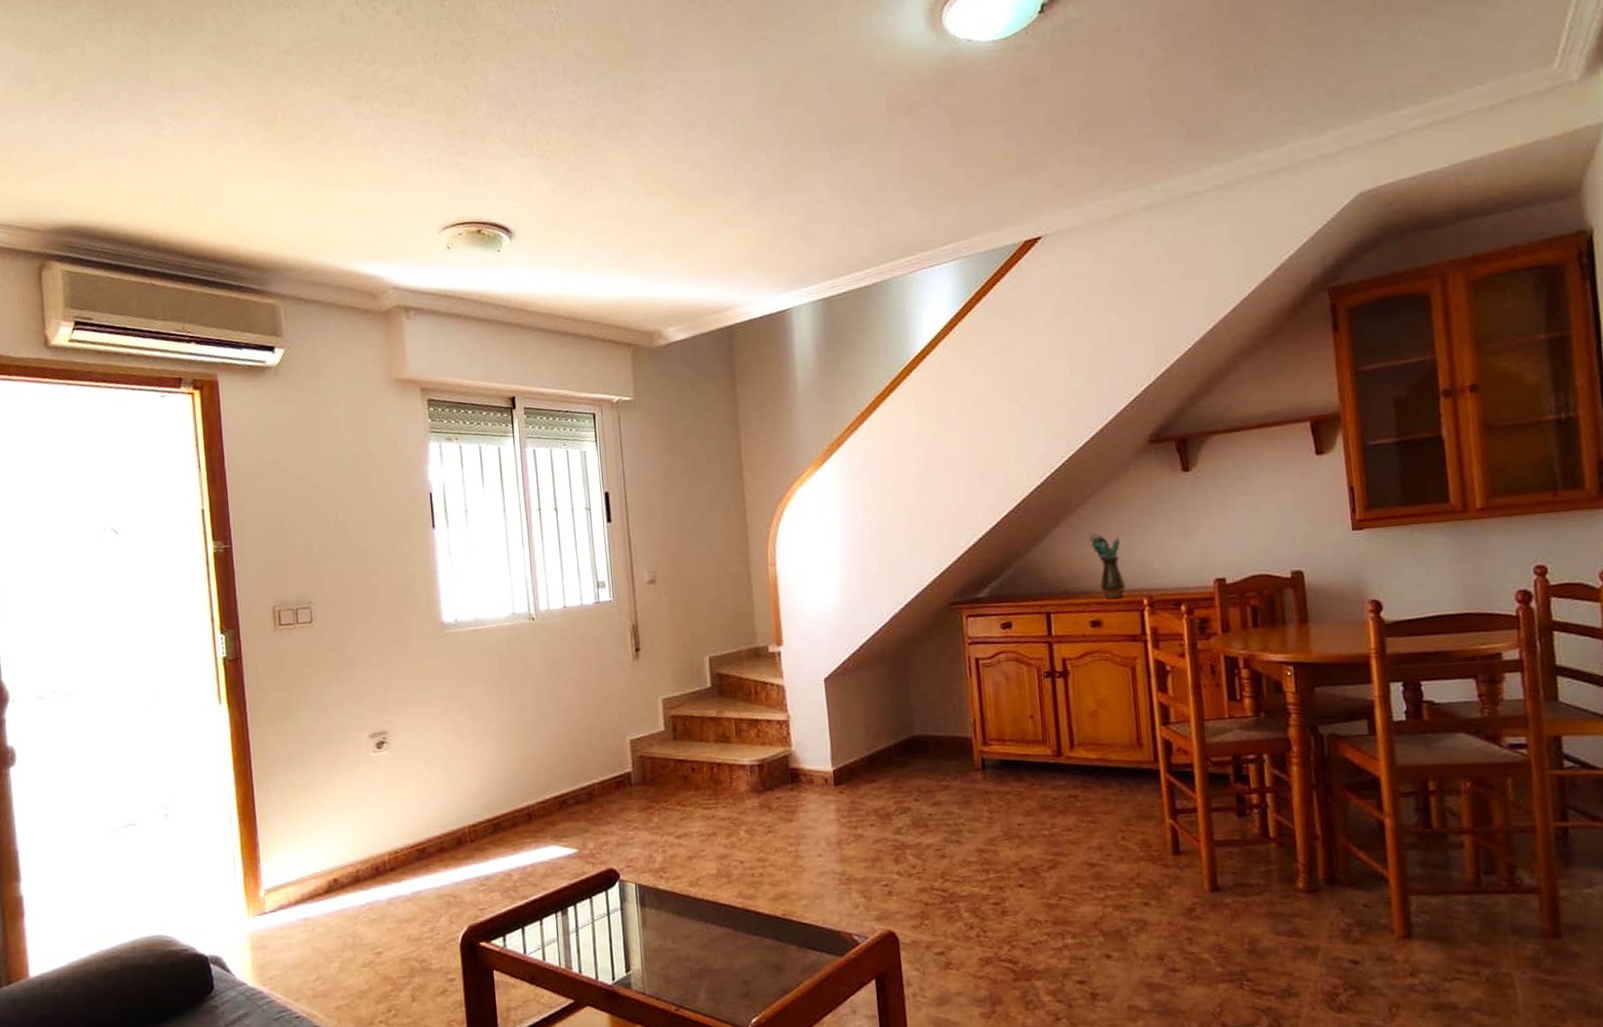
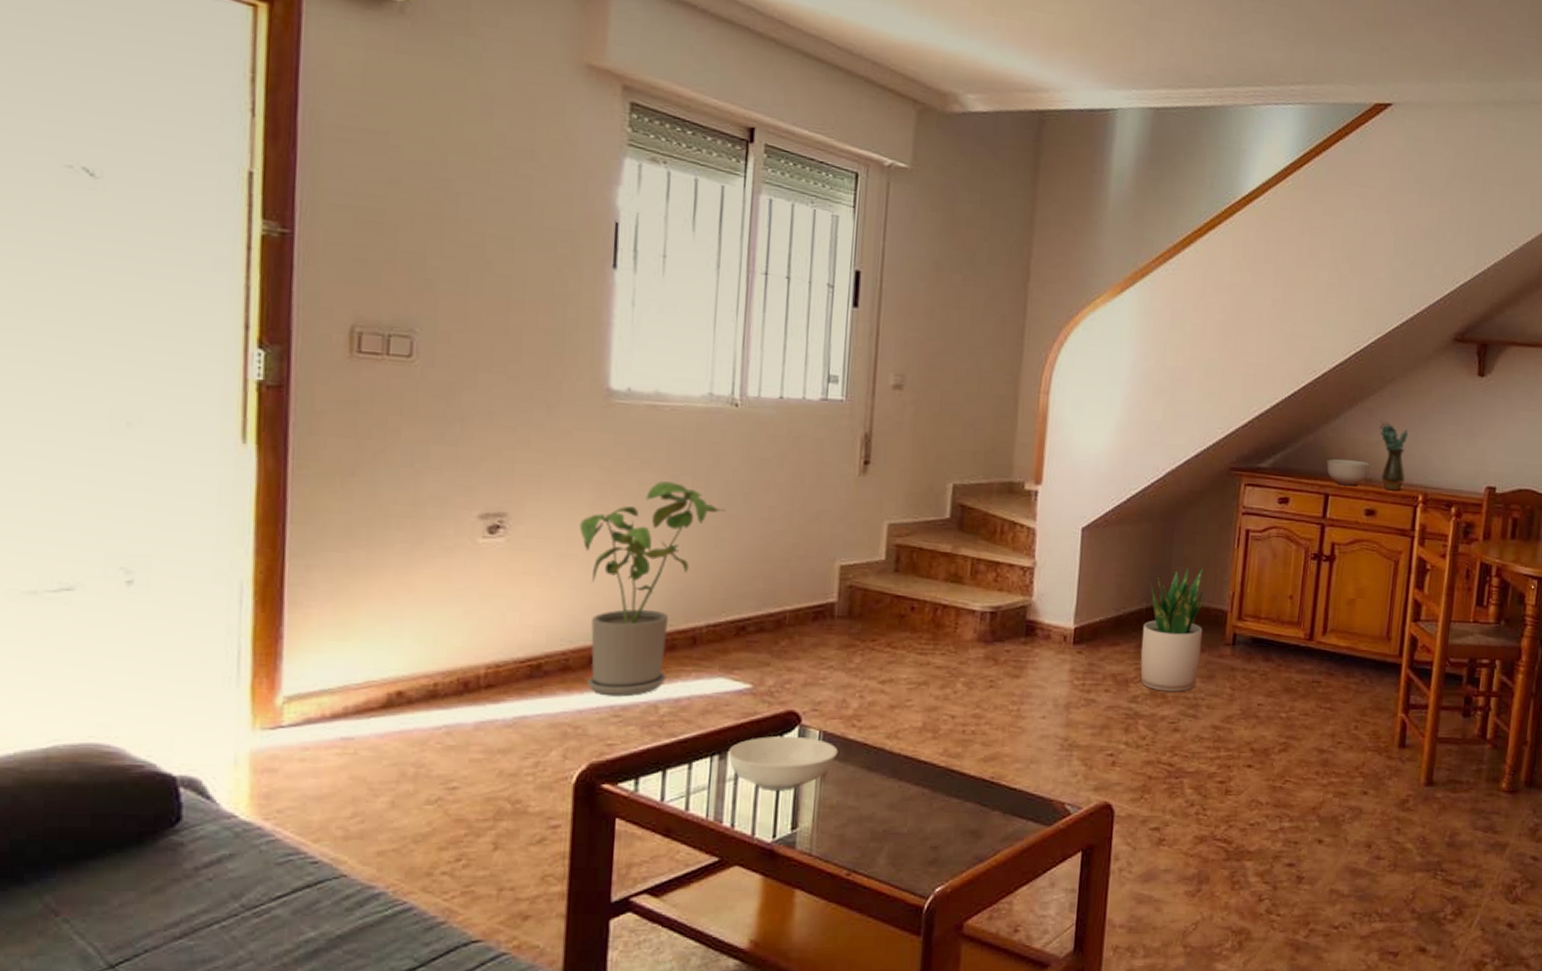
house plant: none [436,689,537,868] -> present [579,481,725,695]
bowl: none [568,890,653,939] -> present [728,735,838,791]
planter: none [893,700,954,821] -> present [1140,568,1208,692]
bowl: none [1042,574,1088,602] -> present [1326,458,1371,487]

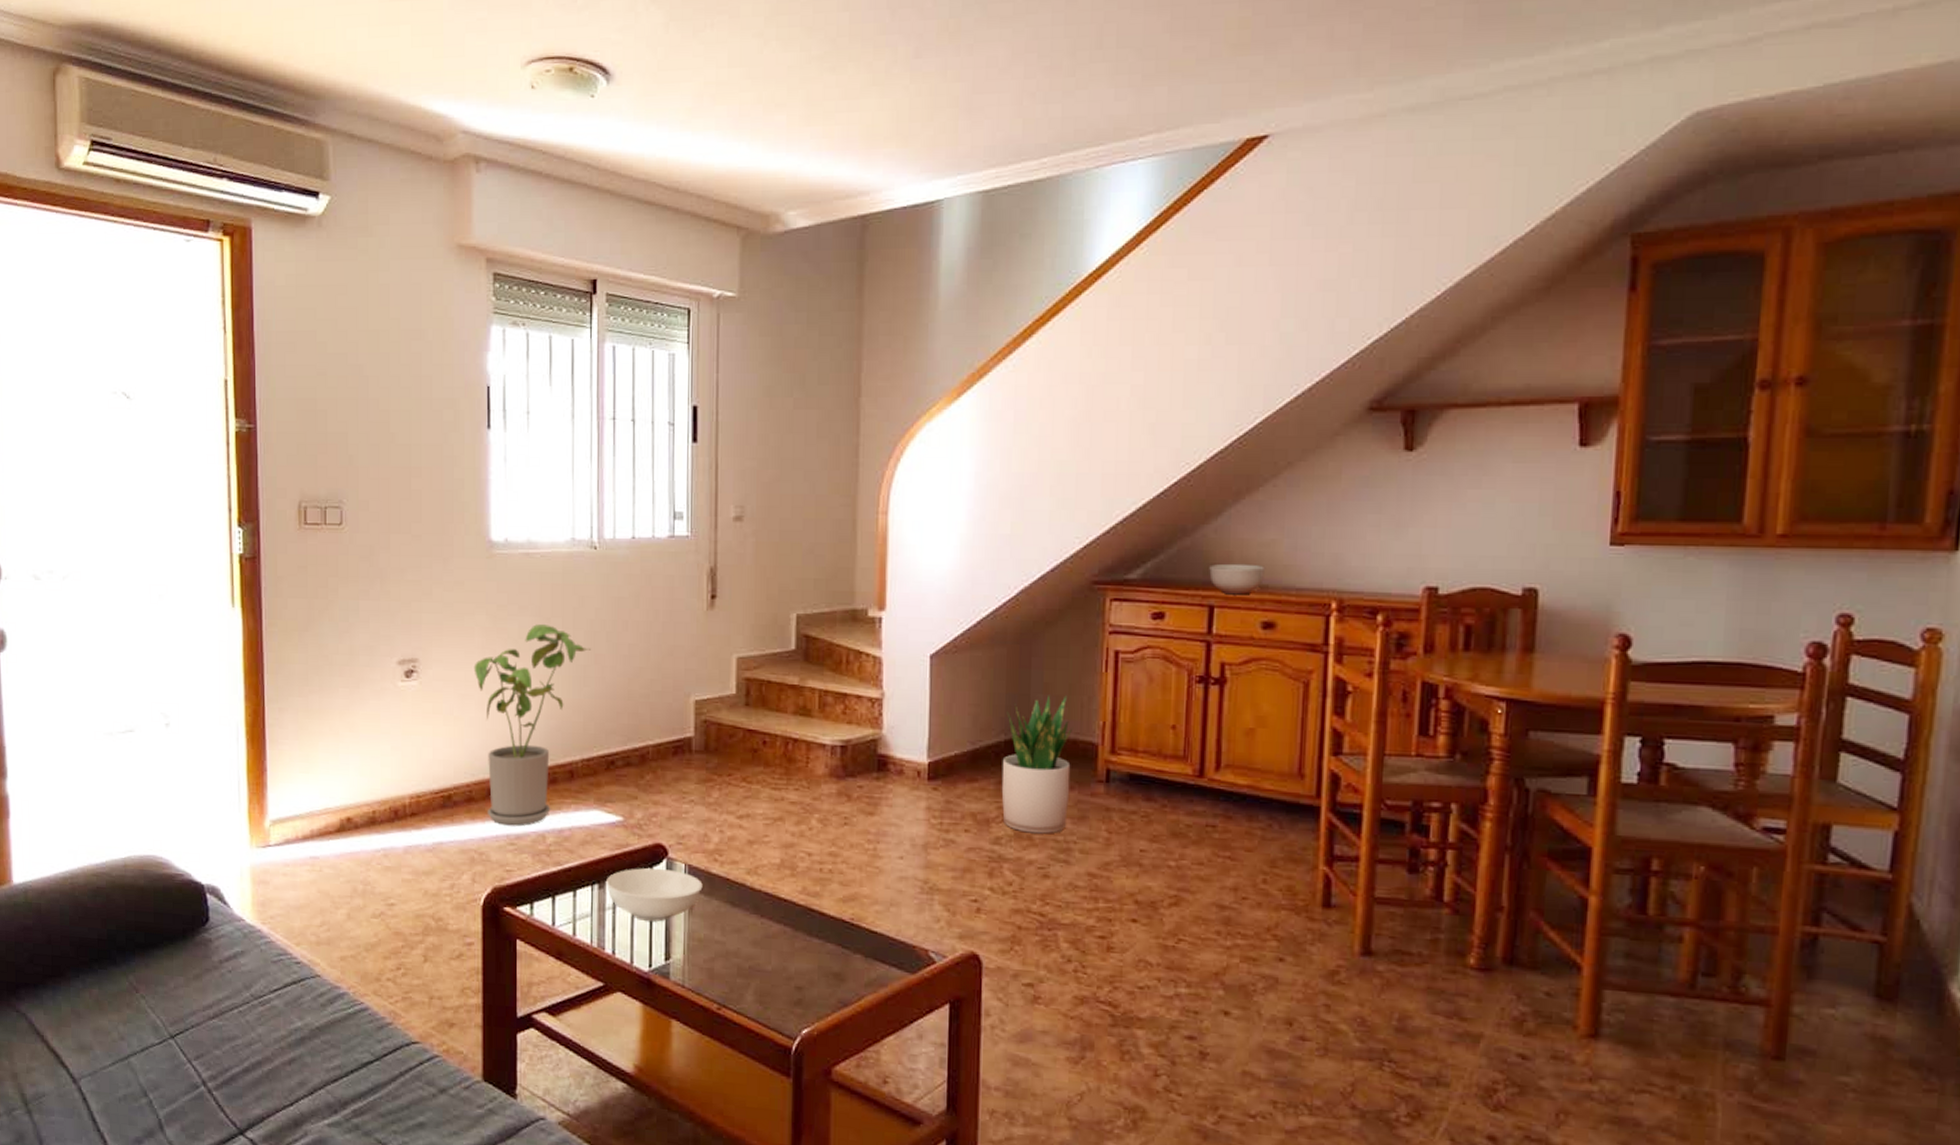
vase: present [1380,420,1409,491] -> none [1275,515,1314,598]

